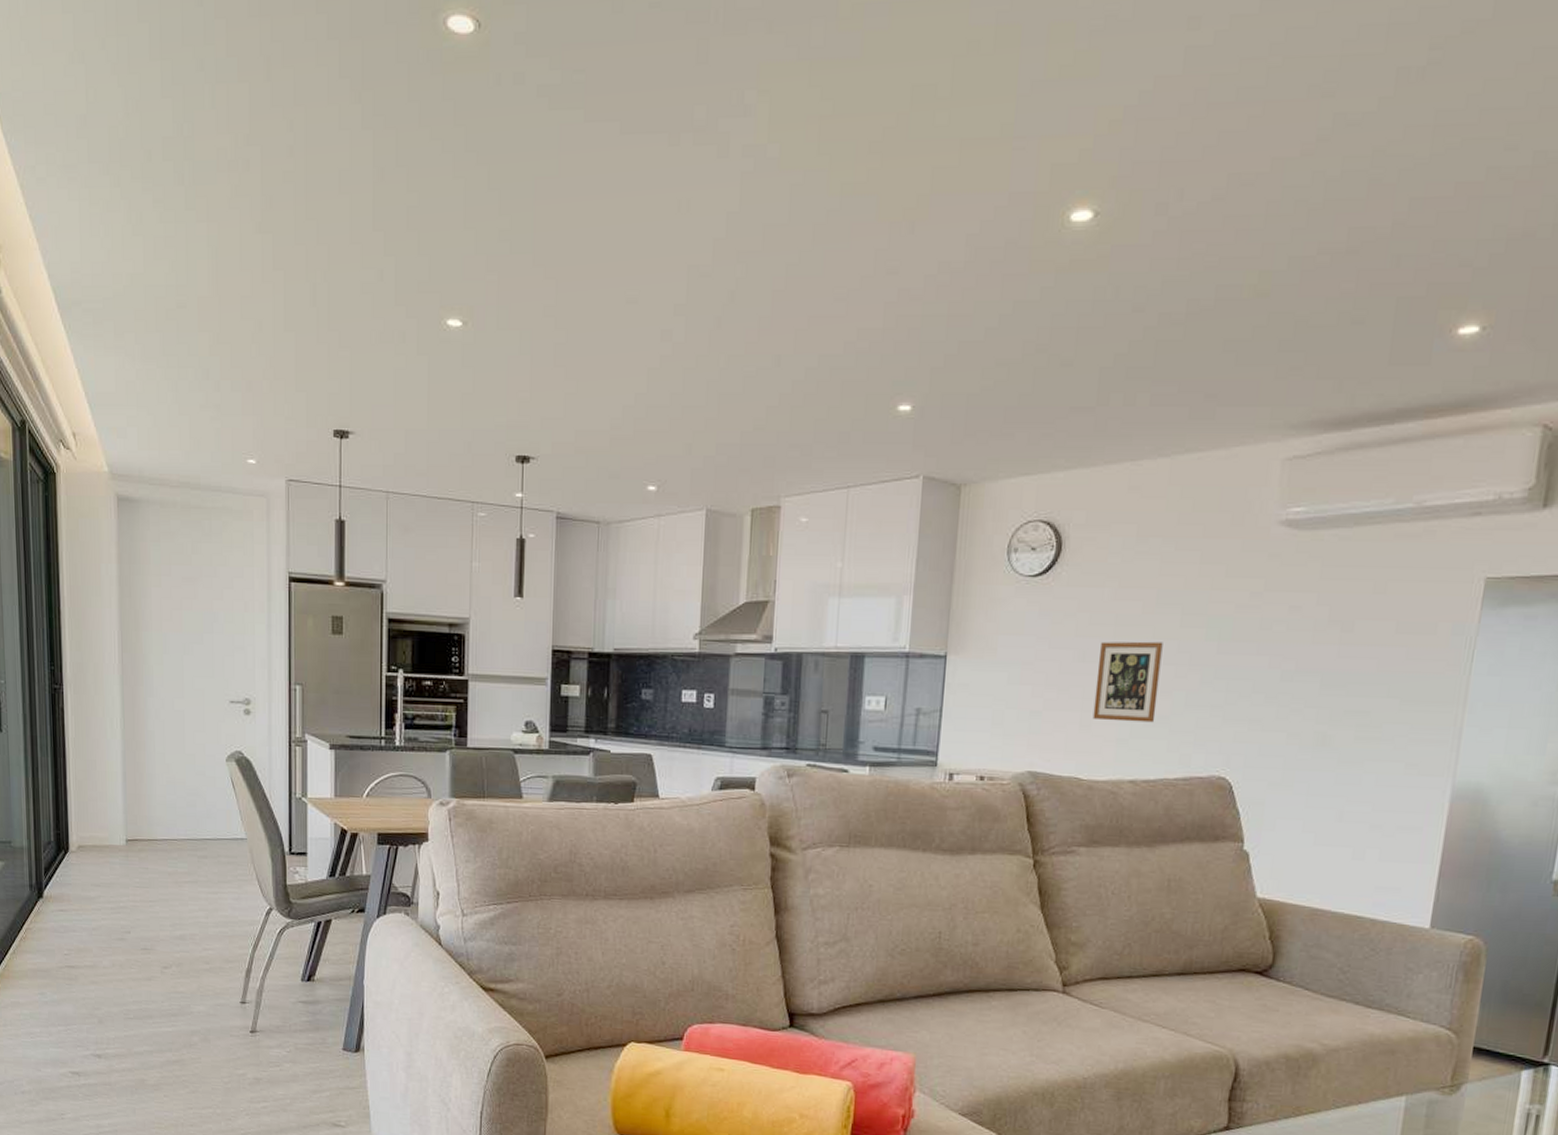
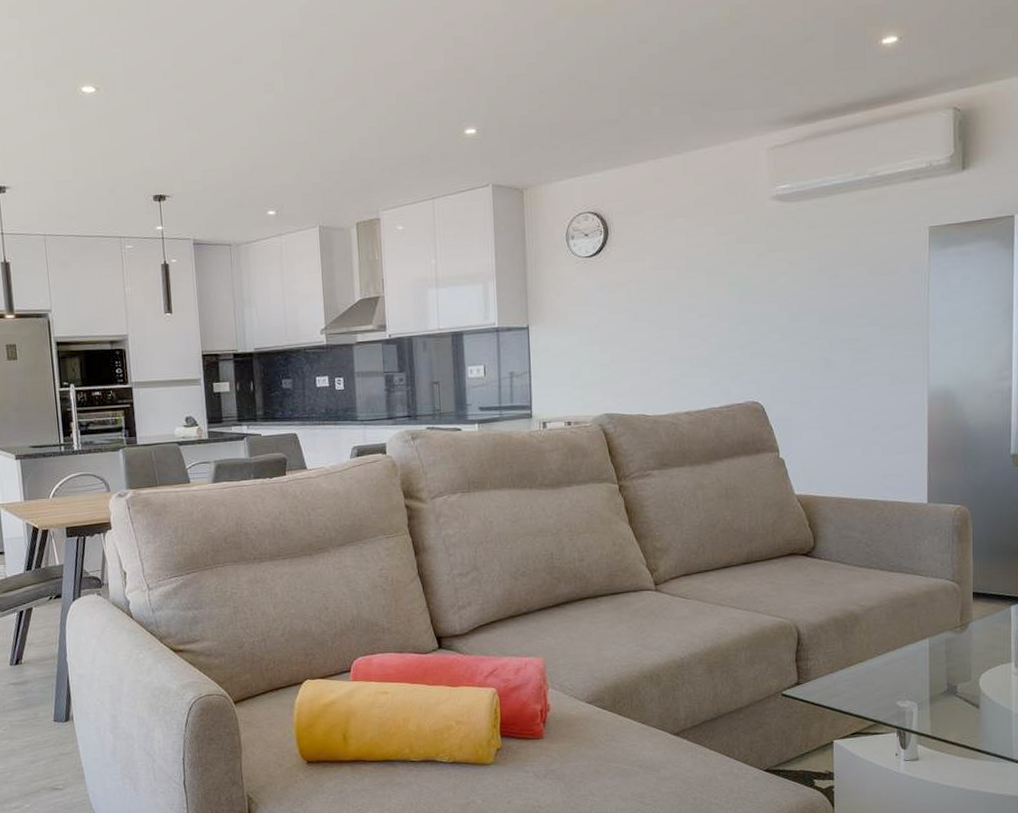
picture frame: present [1092,641,1163,723] -> none [648,299,698,367]

